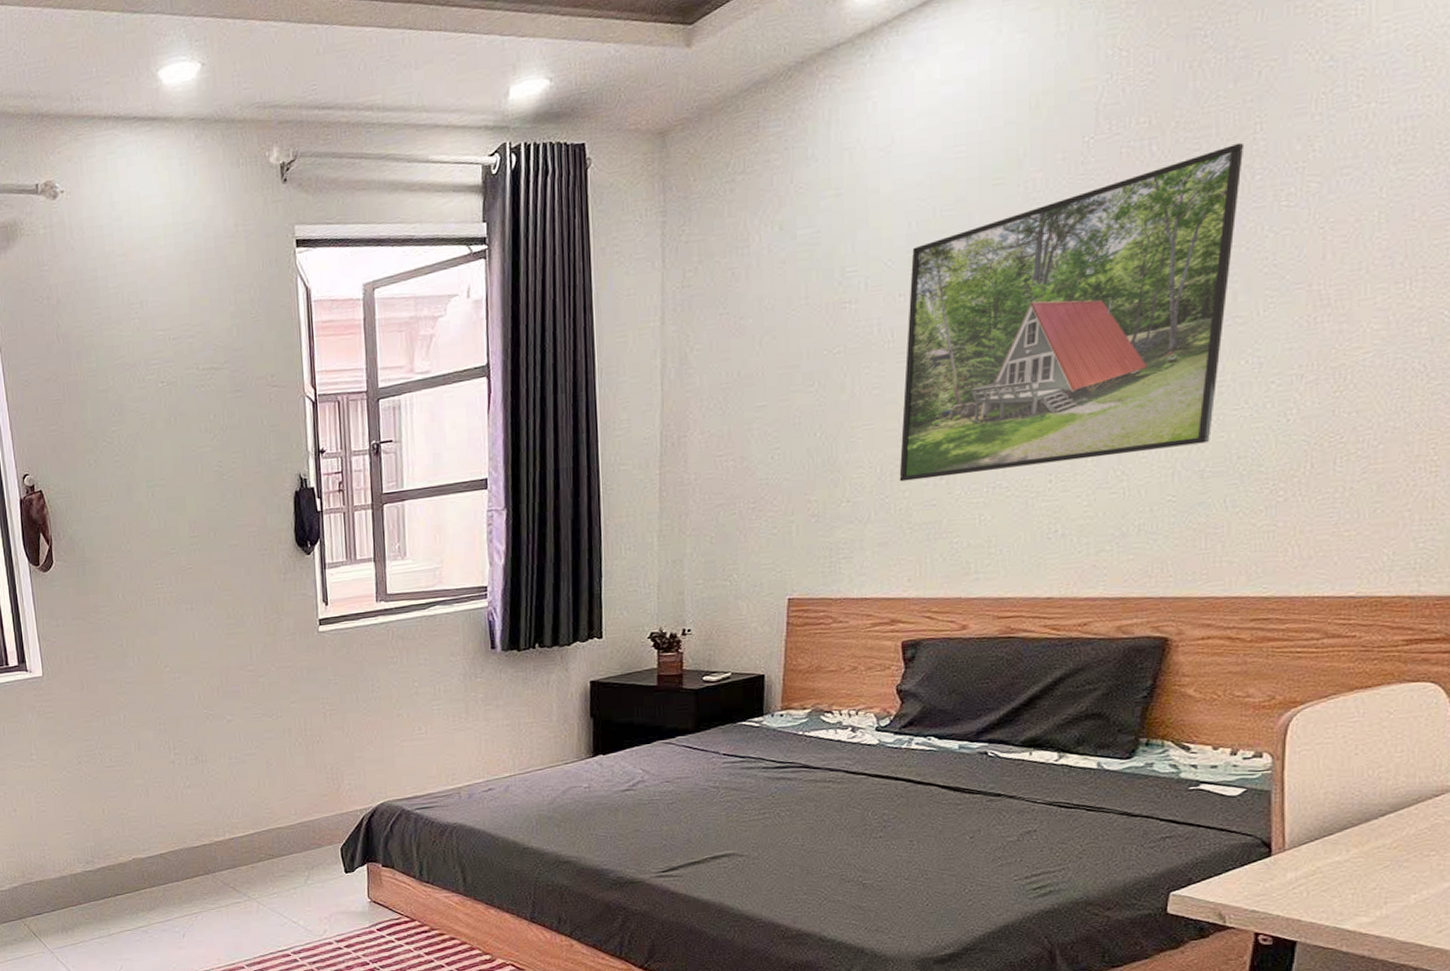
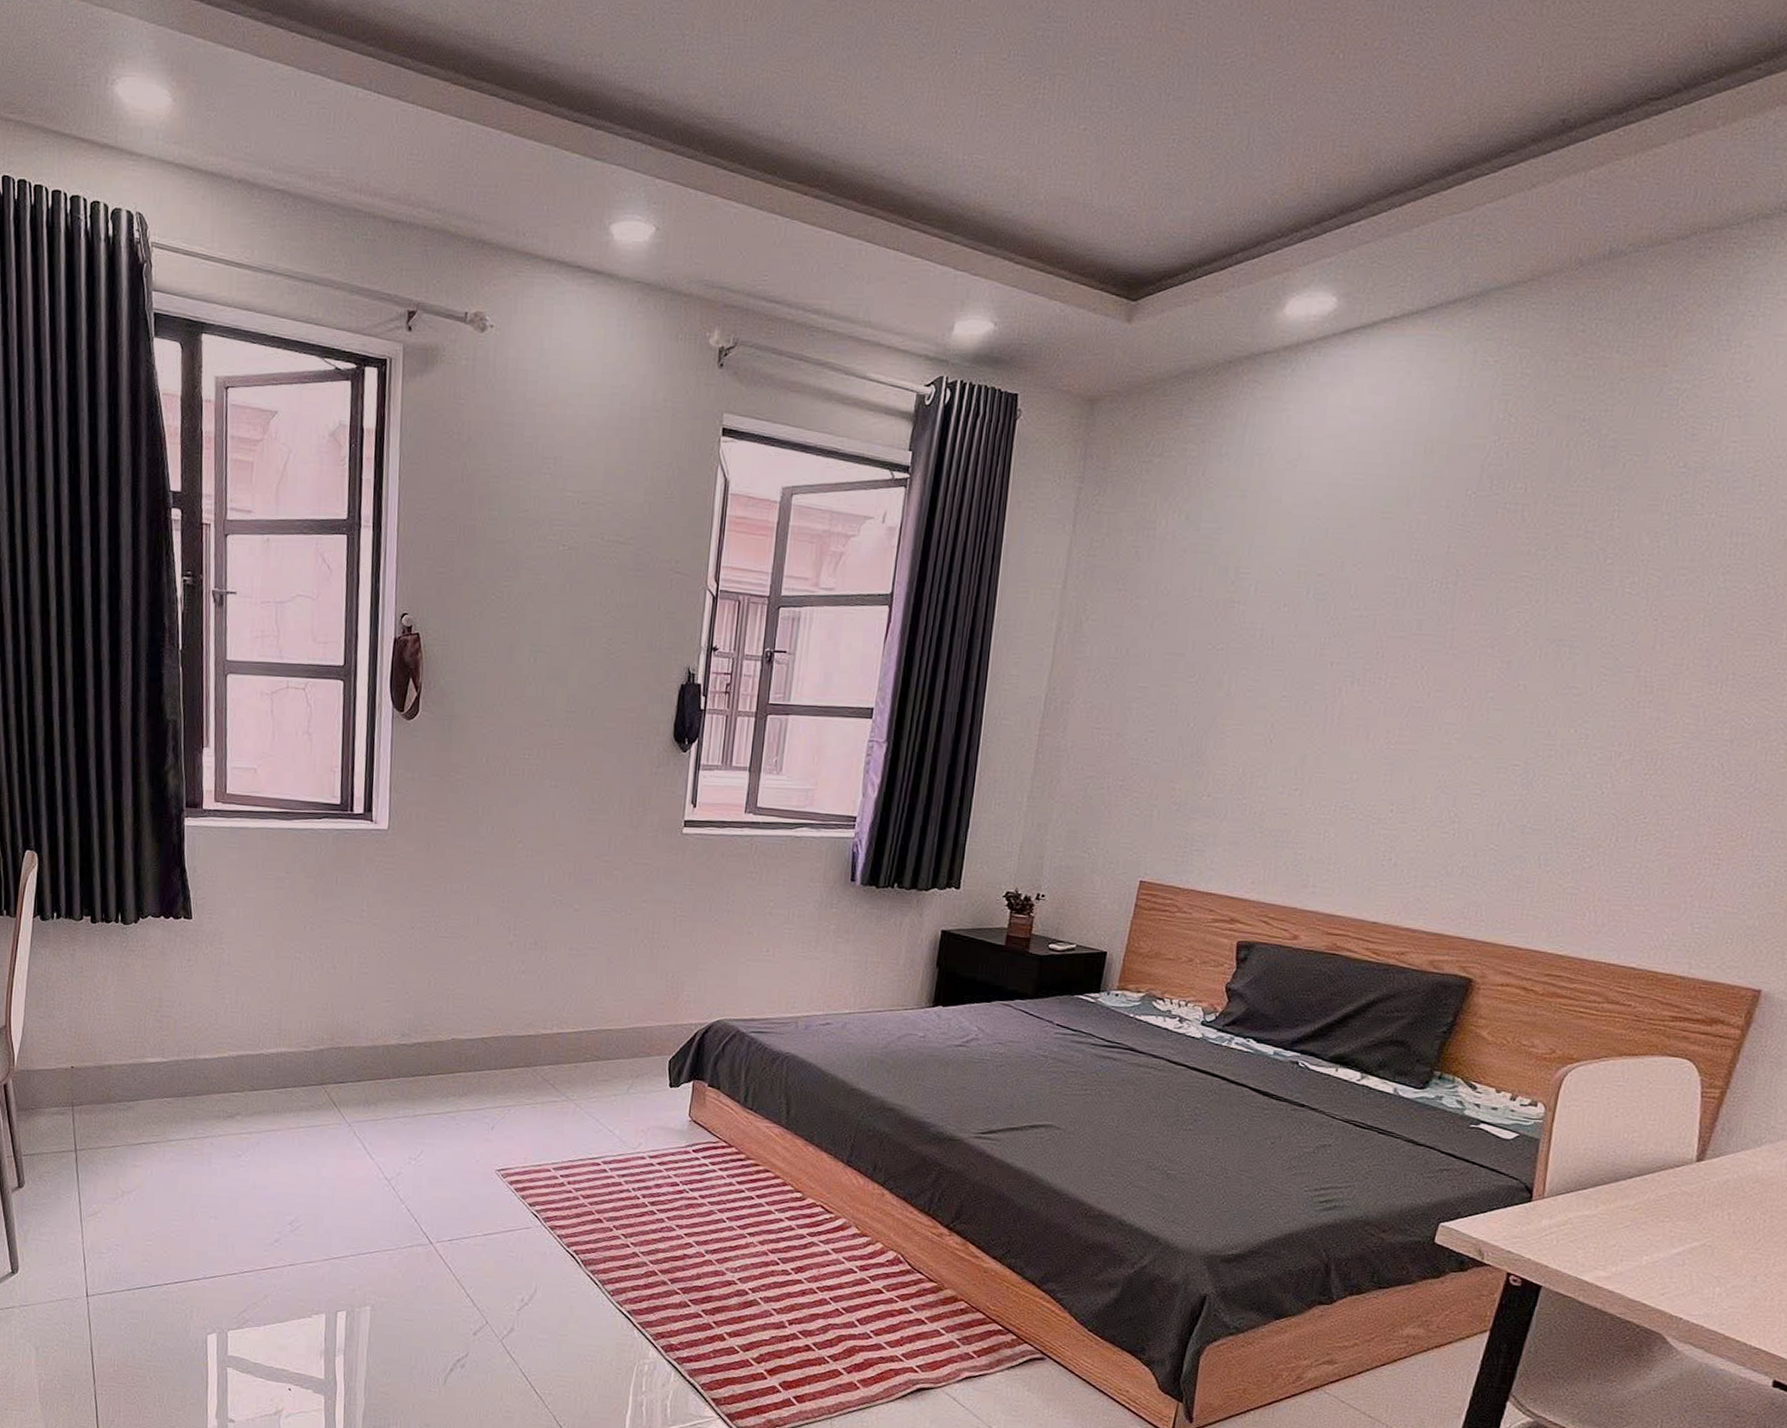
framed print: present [899,142,1245,482] -> none [1258,525,1602,801]

